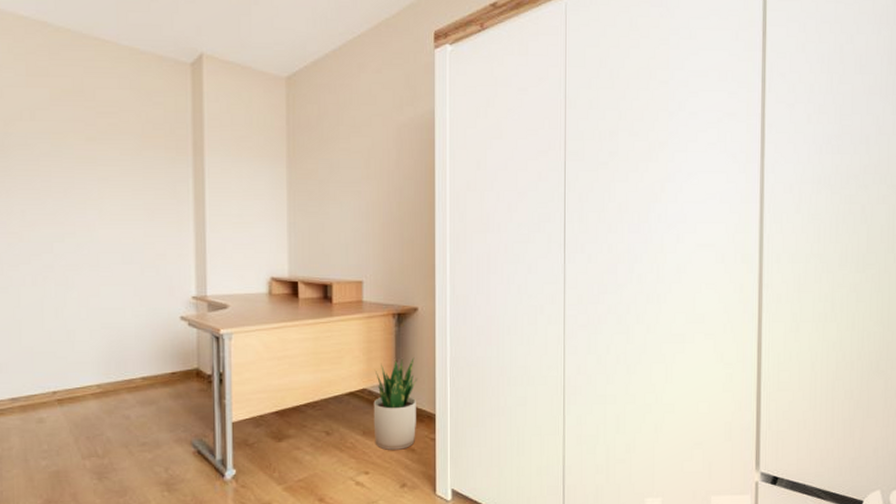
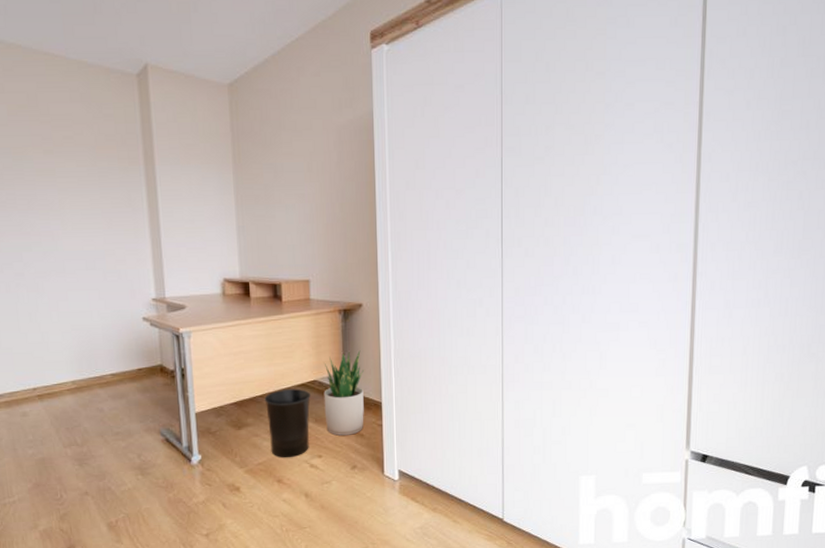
waste bin: none [309,397,359,473] -> present [264,388,310,457]

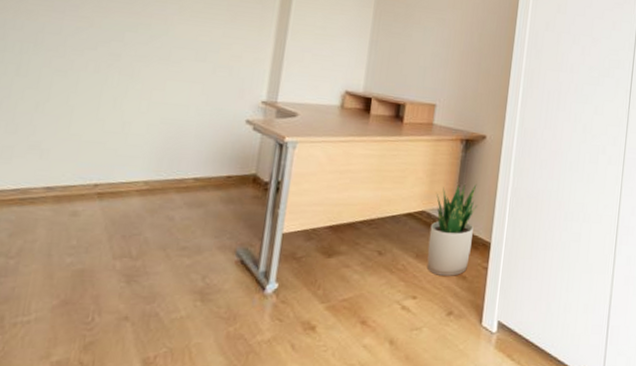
waste bin: present [264,388,310,457] -> none [360,217,416,295]

